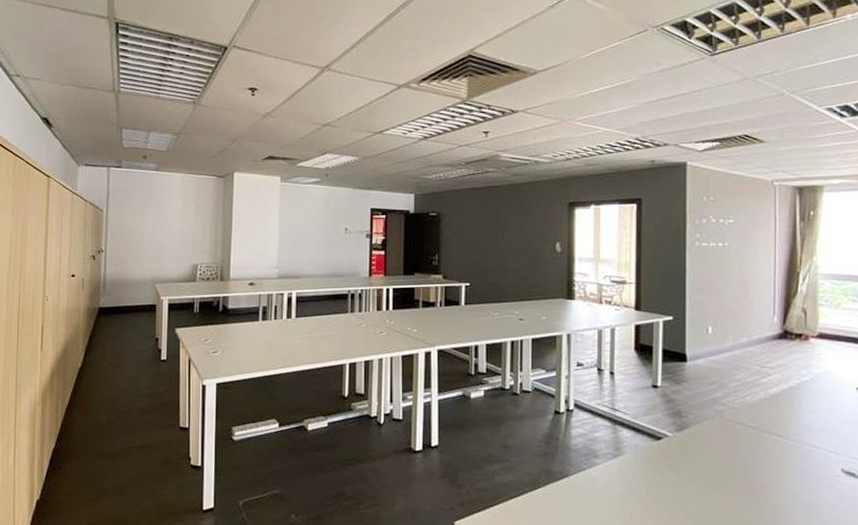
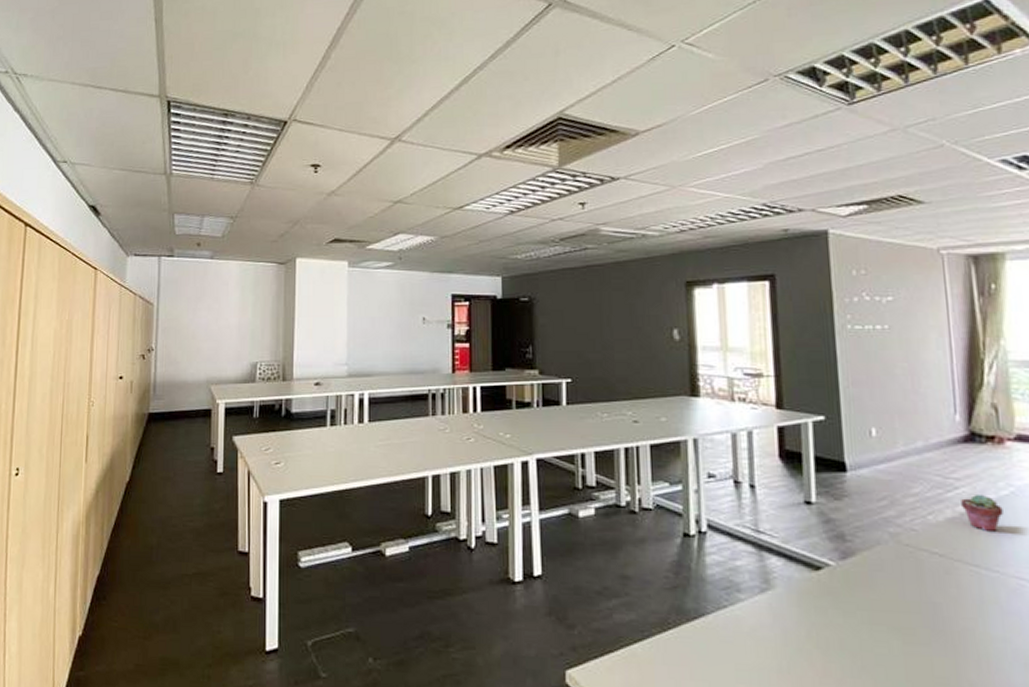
potted succulent: none [772,379,803,409] -> present [961,493,1003,531]

